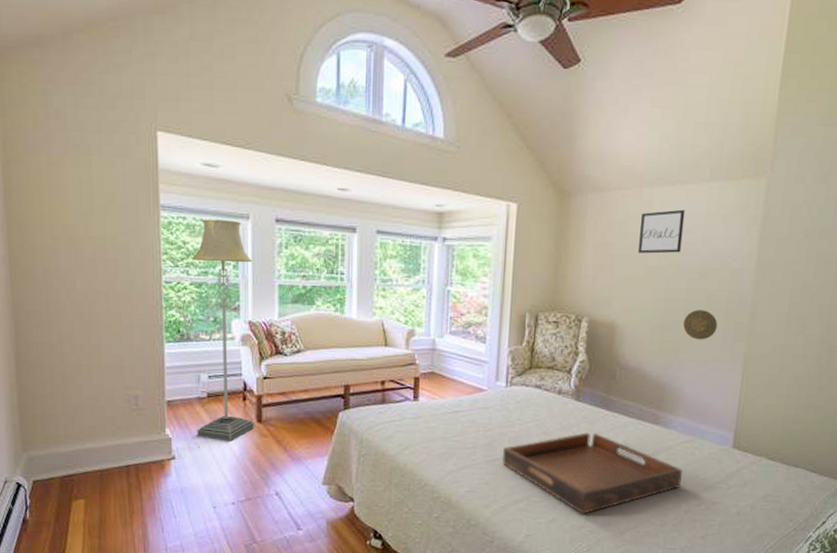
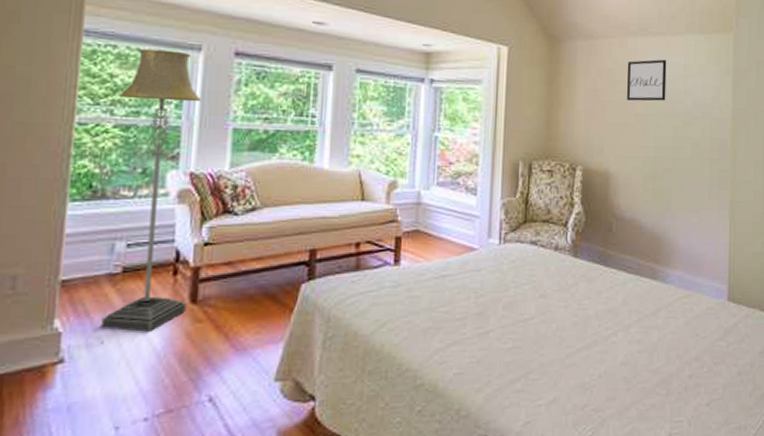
serving tray: present [502,432,682,514] -> none [495,292,683,390]
decorative plate: present [683,310,718,340] -> none [673,158,704,188]

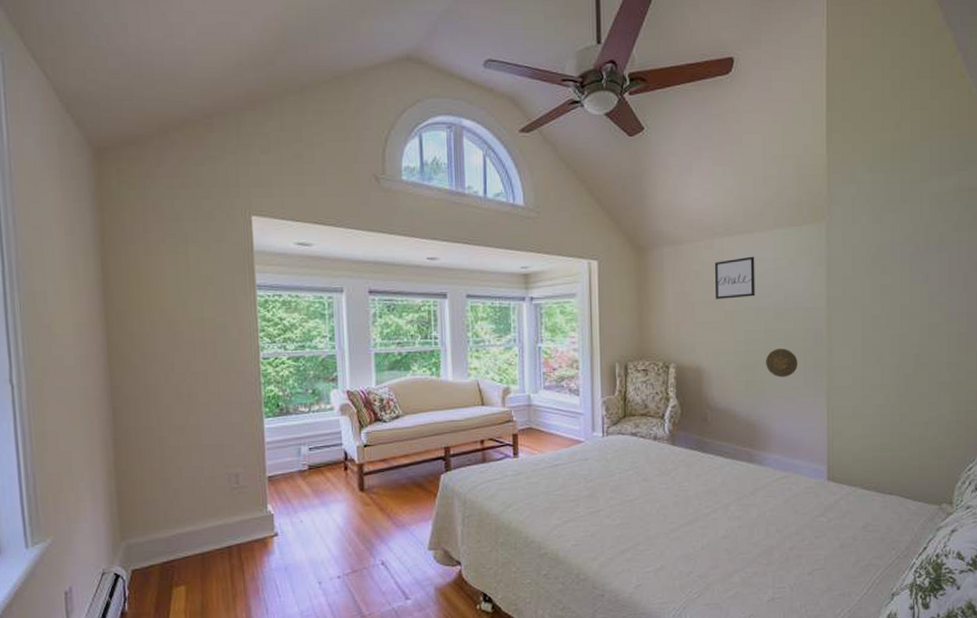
floor lamp: present [101,48,201,332] -> none [288,294,357,513]
decorative plate: none [673,158,704,188] -> present [766,348,798,378]

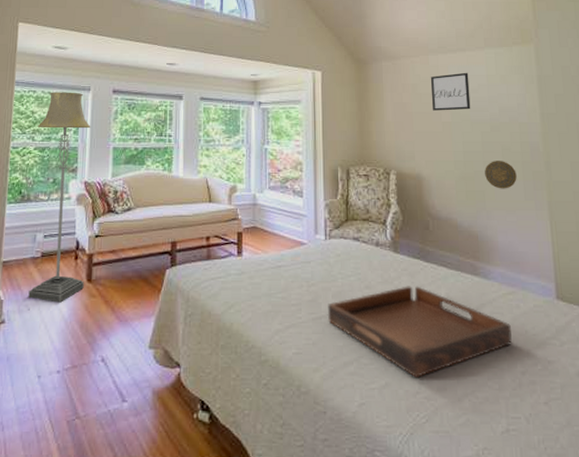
floor lamp: none [288,294,357,513] -> present [28,92,91,303]
serving tray: none [605,476,782,559] -> present [327,286,512,377]

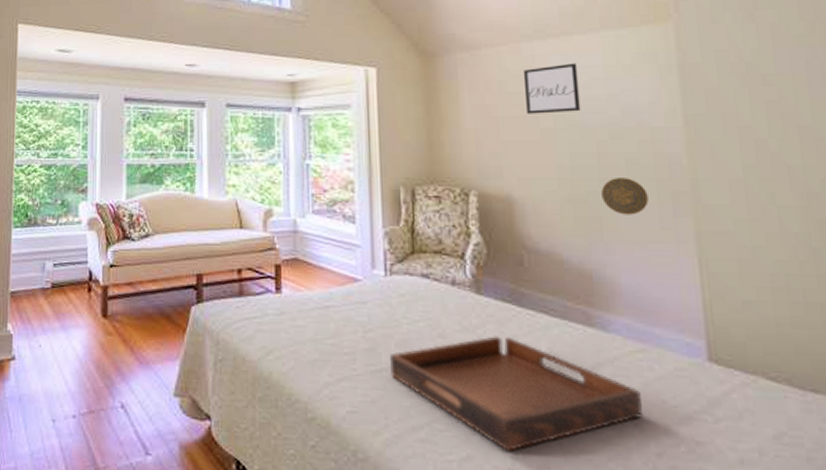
floor lamp: present [28,92,91,303] -> none [39,101,101,340]

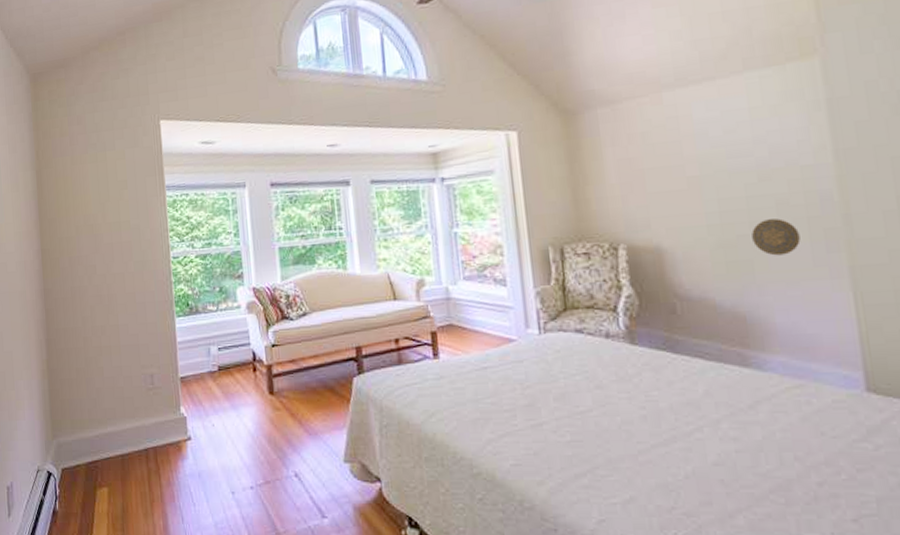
serving tray: present [389,336,643,451] -> none [549,383,802,490]
wall art: present [523,63,581,114] -> none [666,107,727,164]

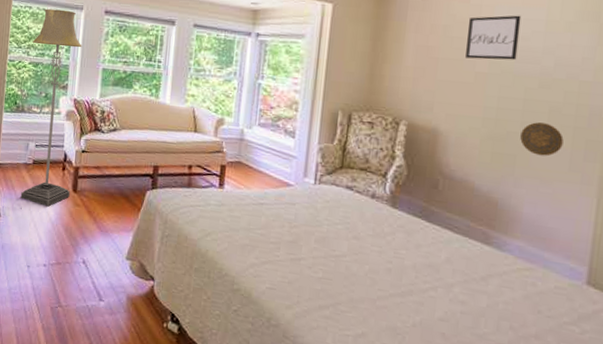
floor lamp: none [195,190,267,417] -> present [21,9,82,207]
wall art: none [666,107,727,164] -> present [466,15,522,60]

